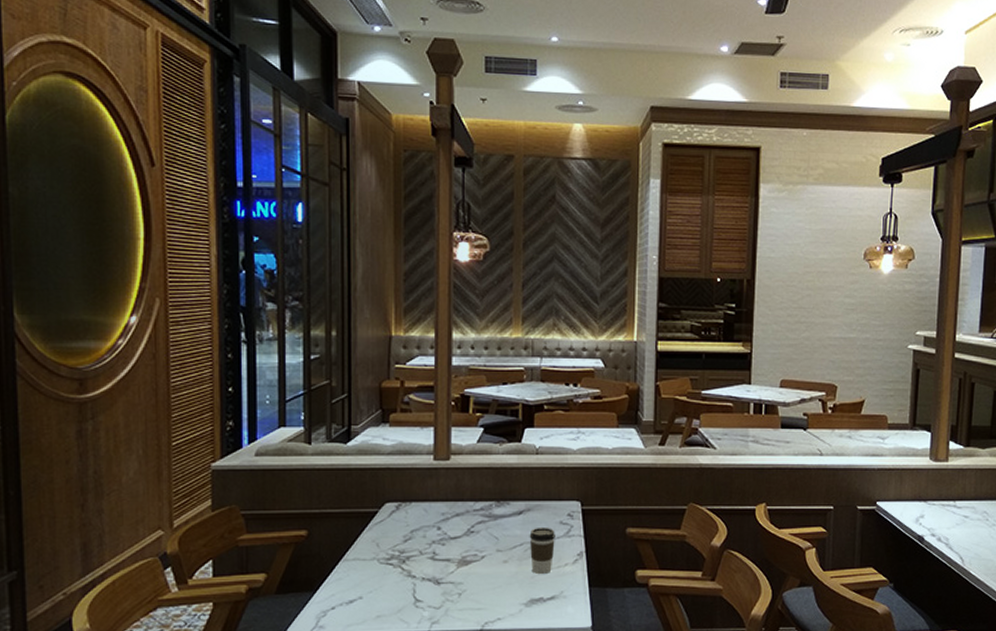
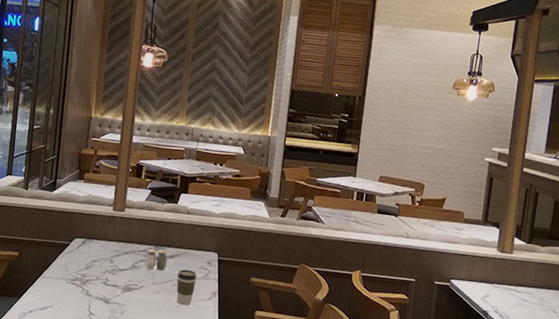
salt and pepper shaker: none [485,505,514,534] -> present [145,249,167,271]

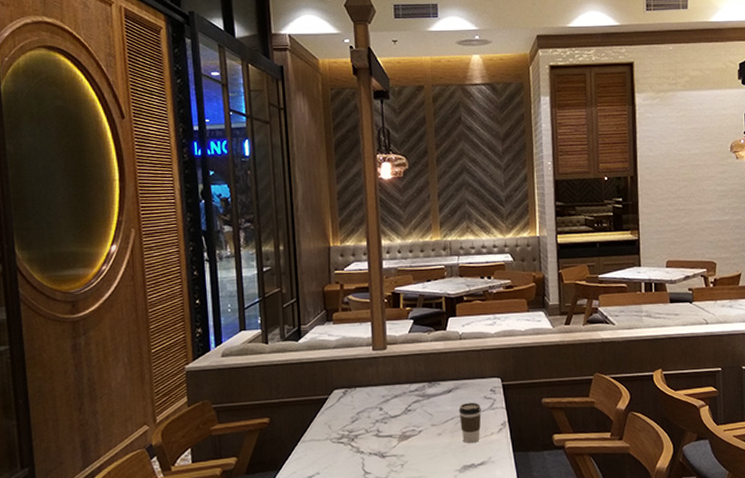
salt and pepper shaker: present [145,249,167,271] -> none [419,385,445,411]

